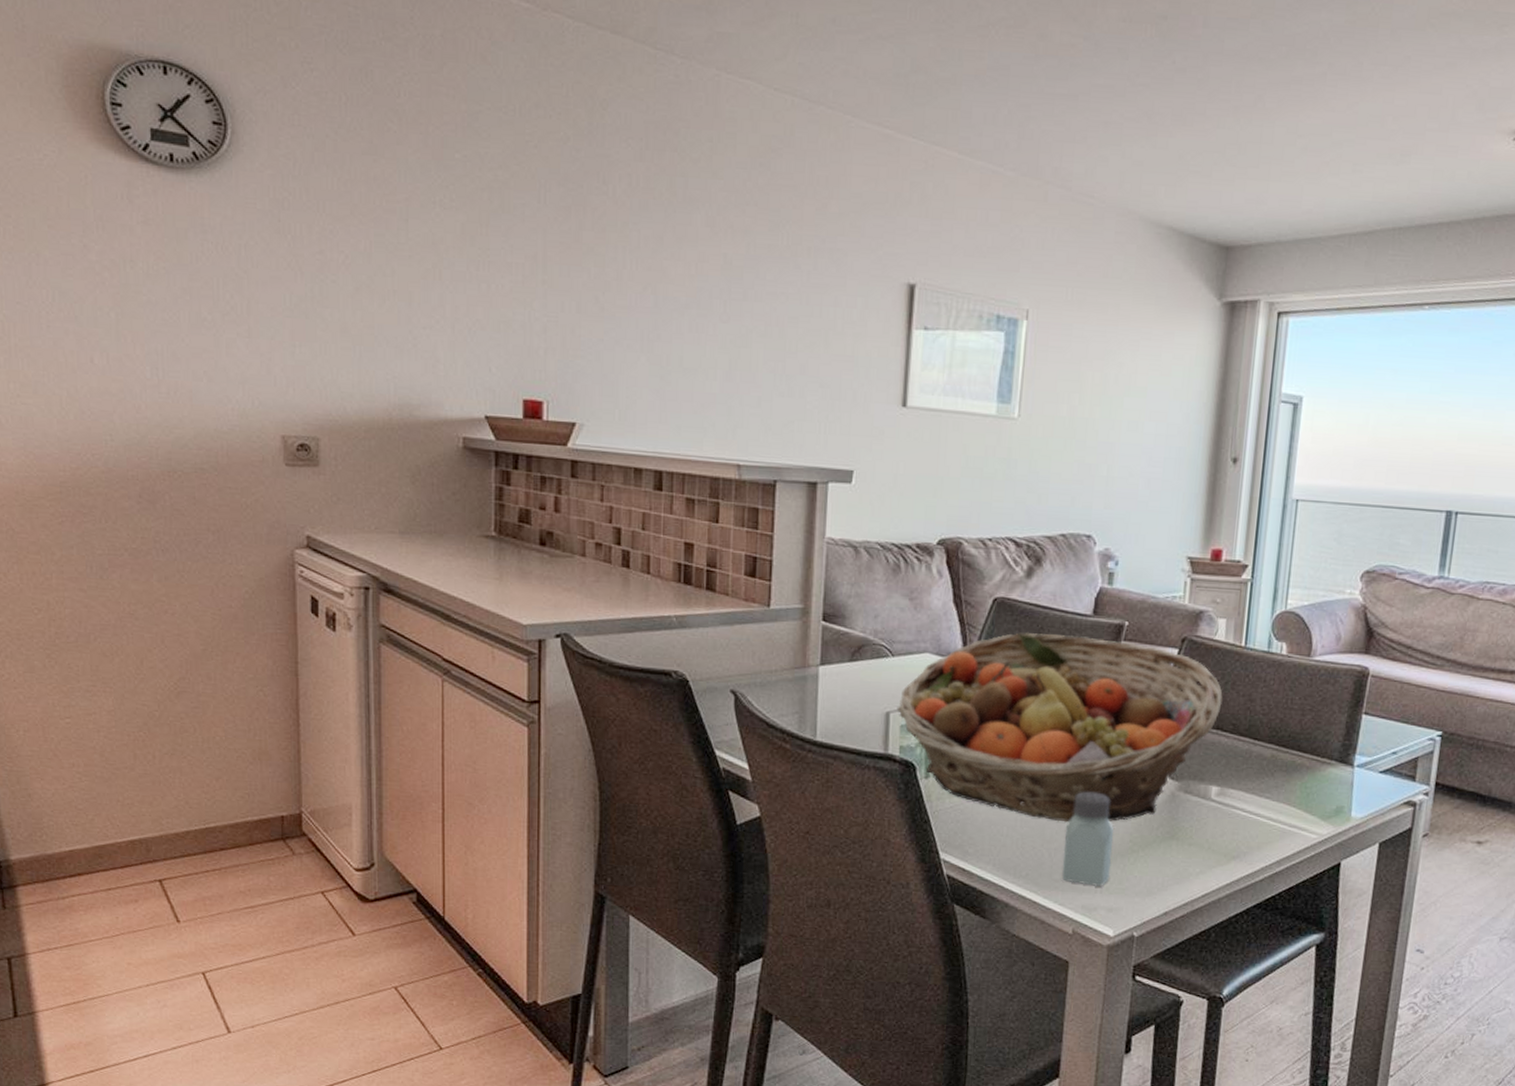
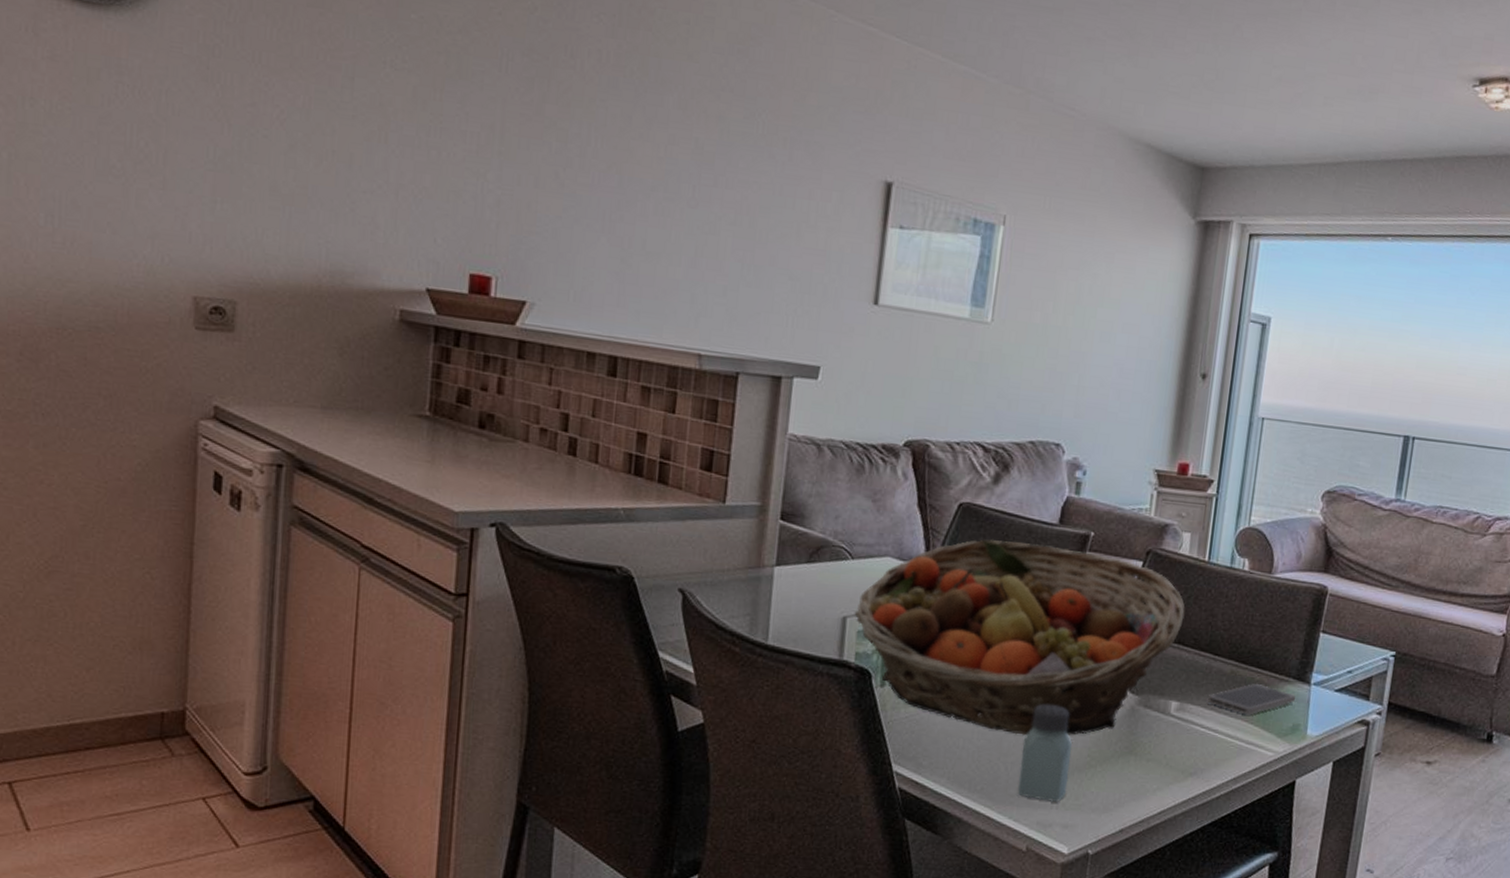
smartphone: none [1249,767,1339,799] -> present [1208,684,1296,715]

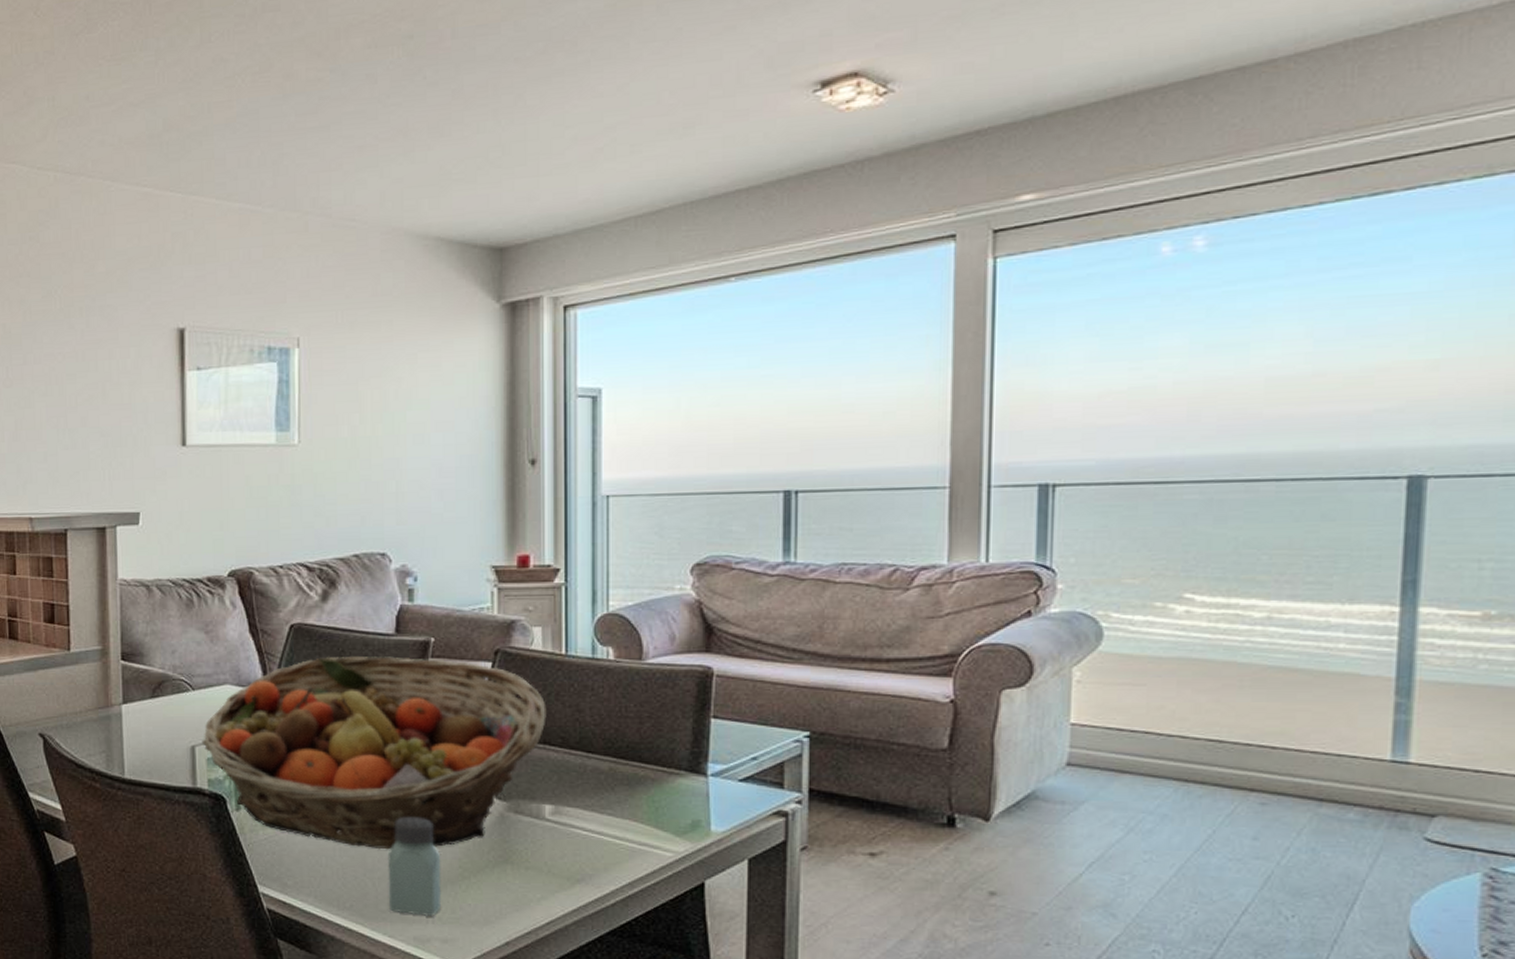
smartphone: present [1208,684,1296,715] -> none [587,780,692,814]

